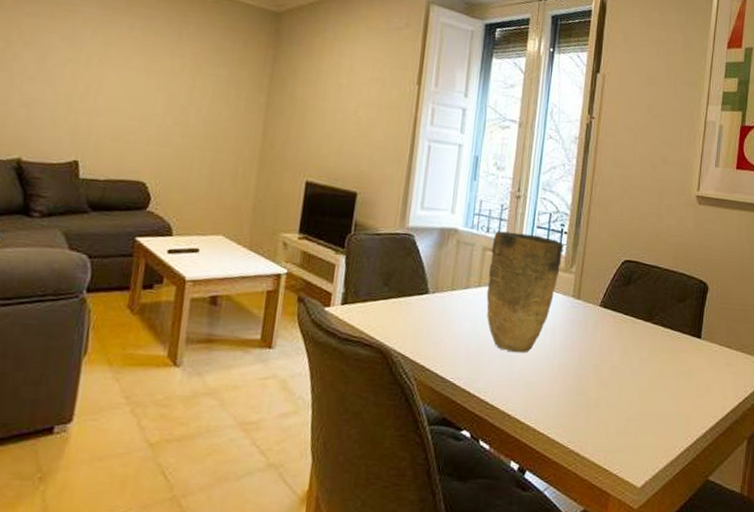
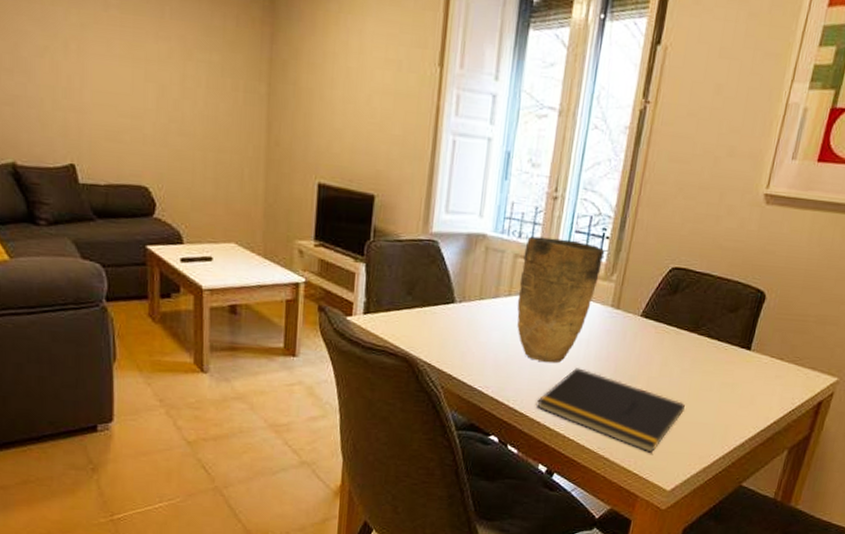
notepad: none [507,358,647,446] -> present [537,368,685,453]

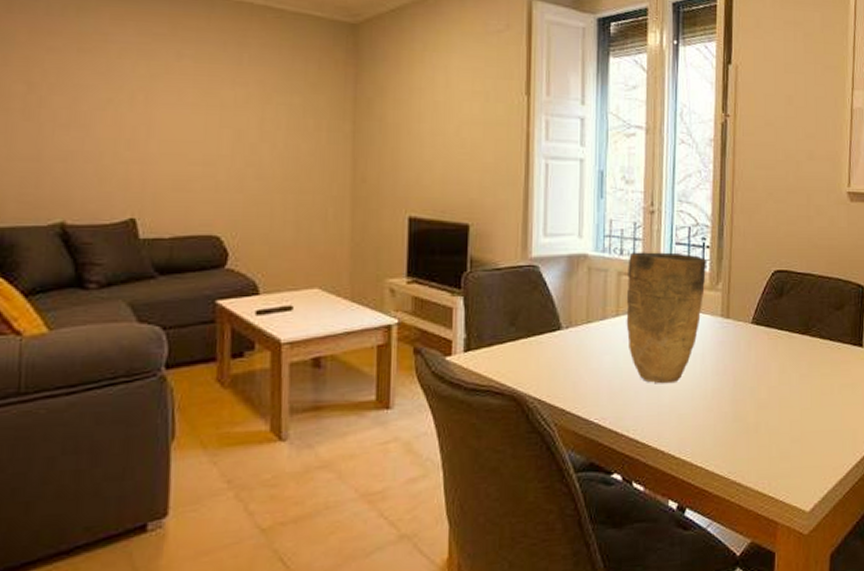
notepad: present [537,368,685,453] -> none [659,386,809,471]

